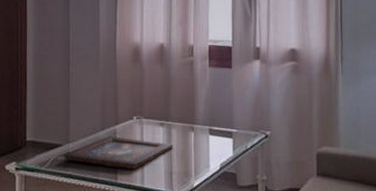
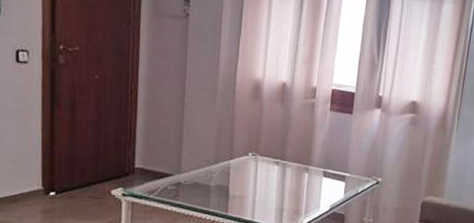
decorative tray: present [64,137,174,169] -> none [174,170,287,204]

